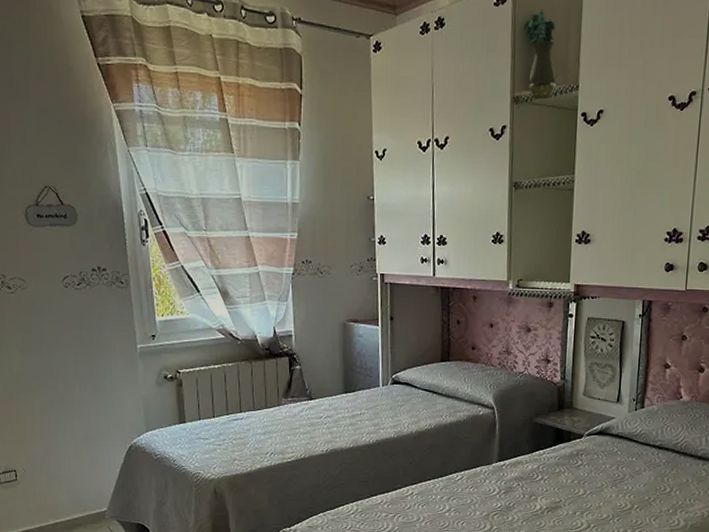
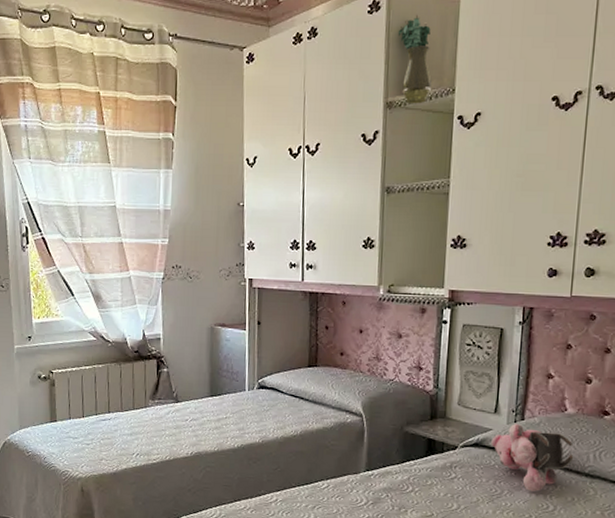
stuffed bear: none [614,411,688,475] -> present [491,423,574,492]

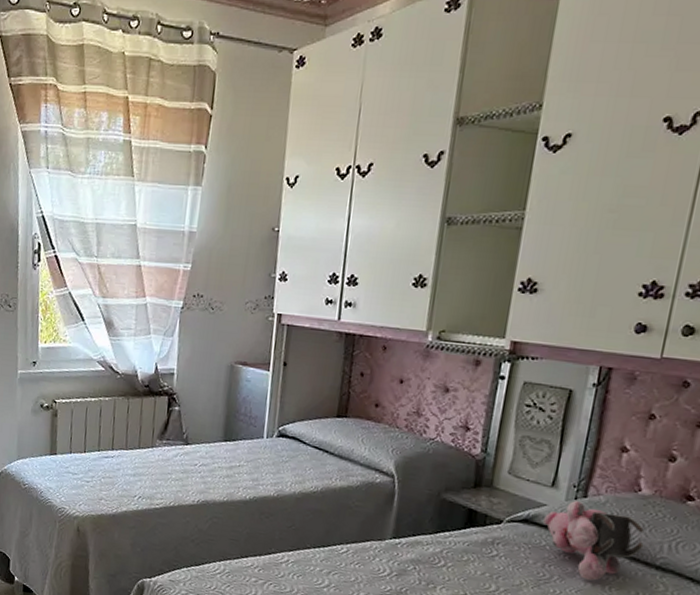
vase: present [397,14,432,104] -> none [477,13,520,121]

